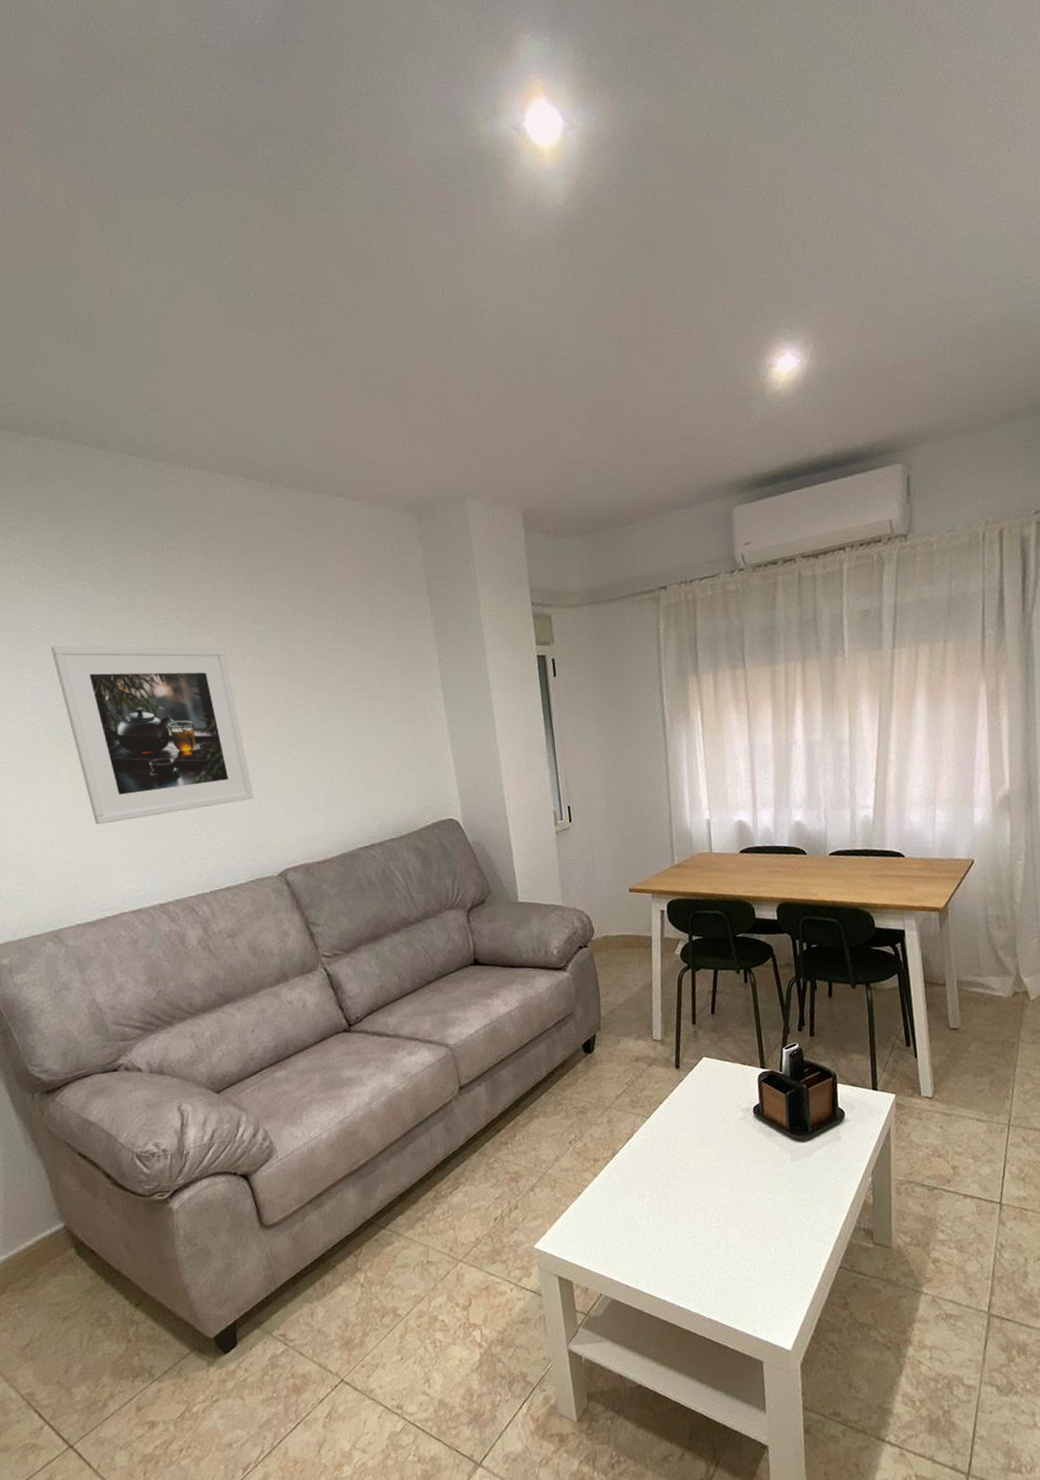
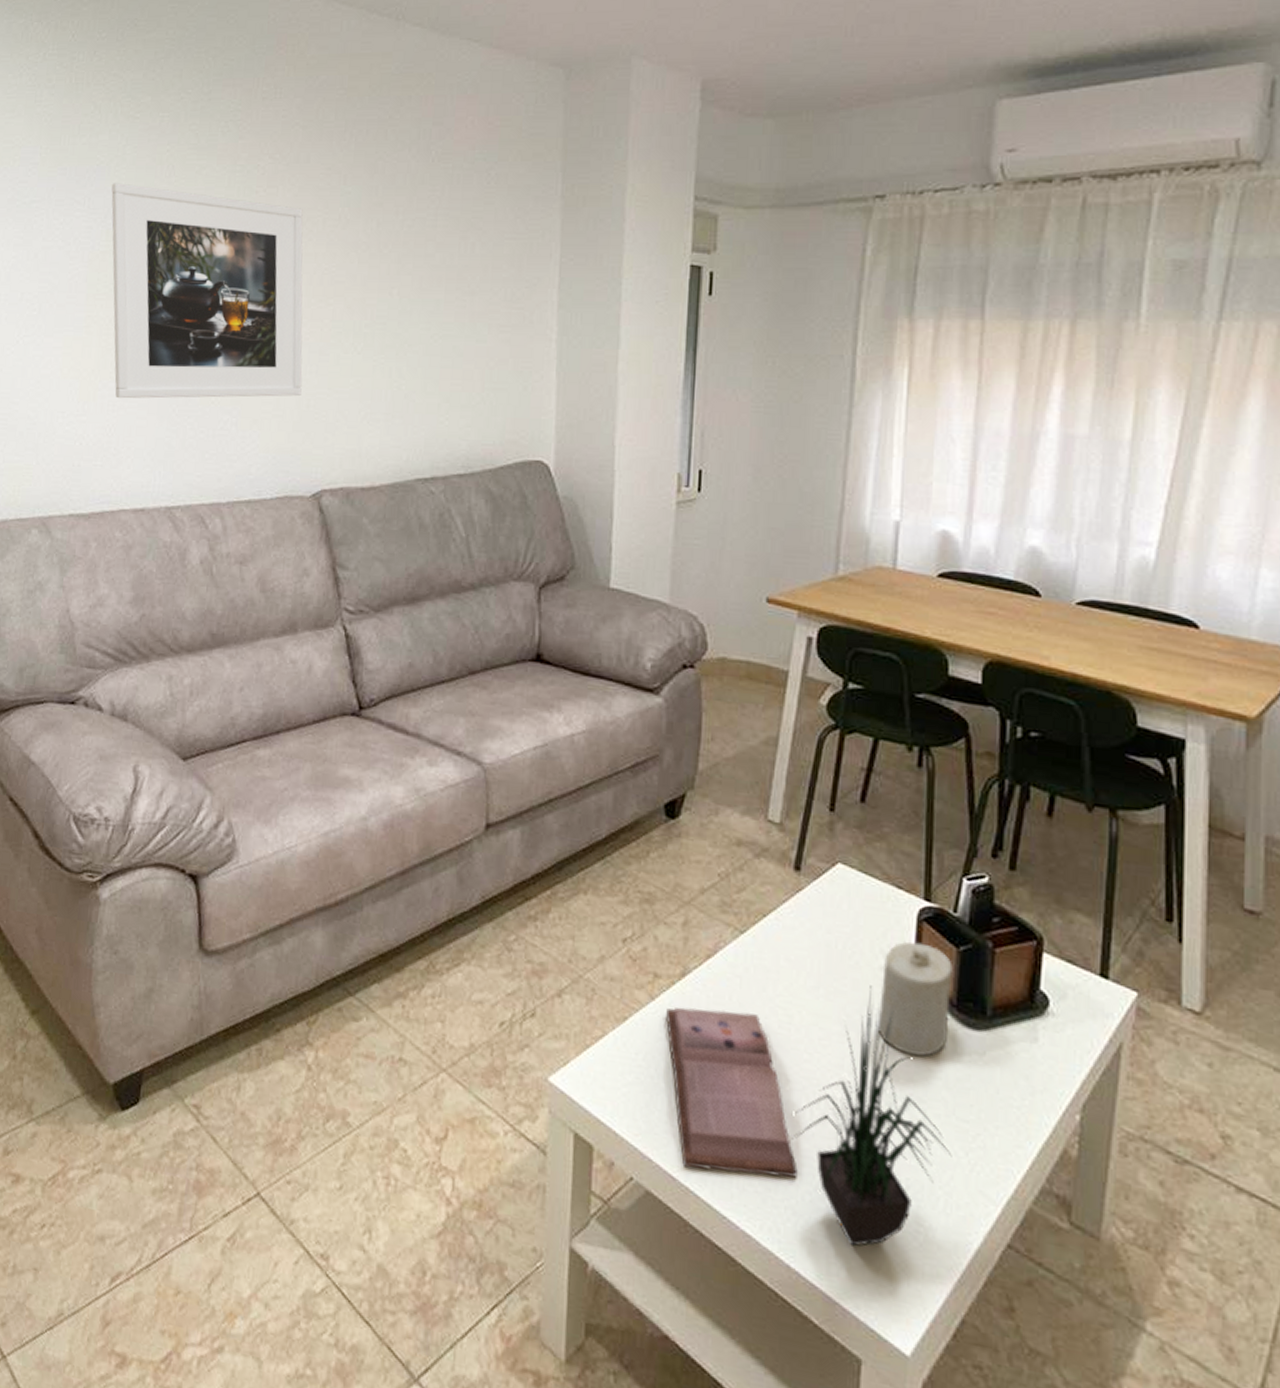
hardback book: none [606,1168,707,1277] -> present [666,1007,798,1178]
potted plant: none [699,1131,800,1295] -> present [792,985,952,1247]
candle: none [741,1096,787,1168] -> present [878,941,953,1056]

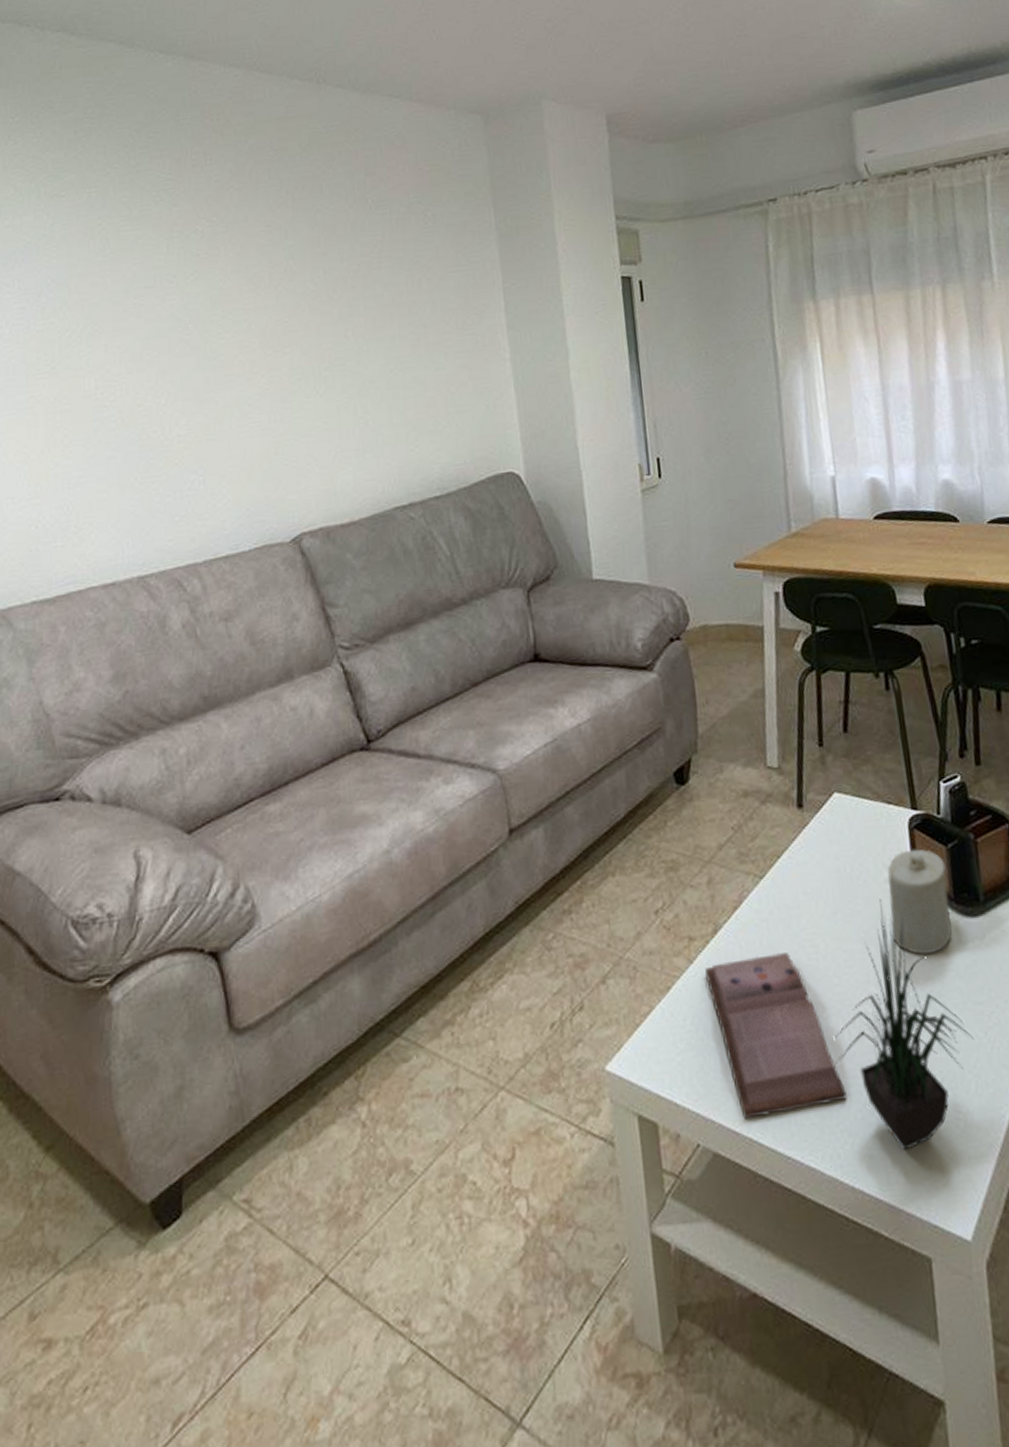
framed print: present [111,183,303,399] -> none [42,261,268,476]

